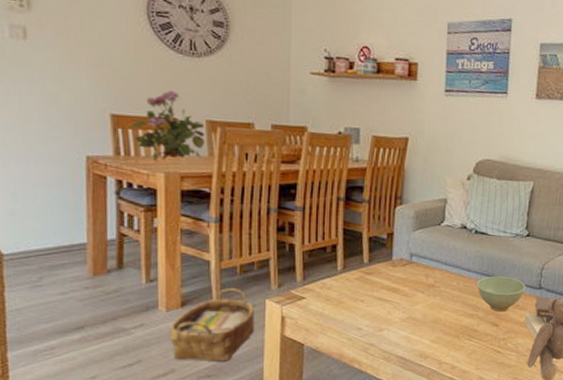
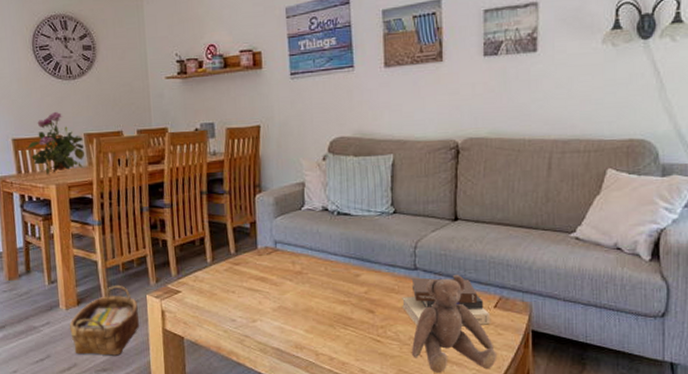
bowl: present [476,276,526,312] -> none [345,258,400,298]

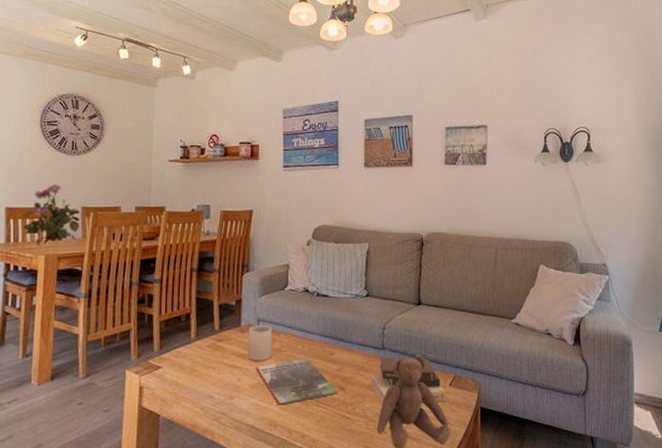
woven basket: present [69,284,140,356] -> none [38,359,116,435]
mug: none [265,247,293,284] -> present [247,325,273,361]
magazine: none [276,280,367,328] -> present [256,358,339,405]

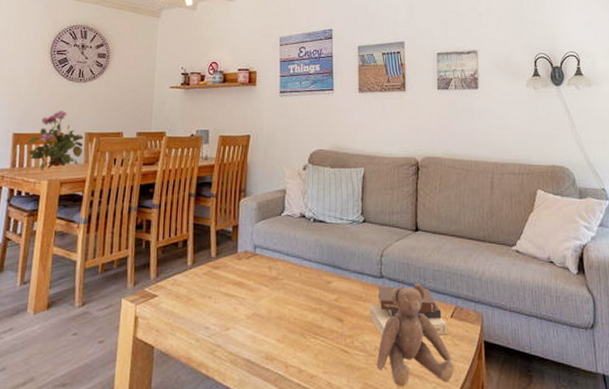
mug: present [247,325,273,361] -> none [244,252,269,289]
magazine: present [256,358,339,405] -> none [252,287,336,337]

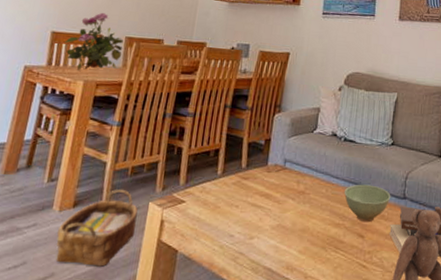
woven basket: none [33,287,111,368] -> present [56,189,138,267]
bowl: none [318,265,367,305] -> present [344,184,391,223]

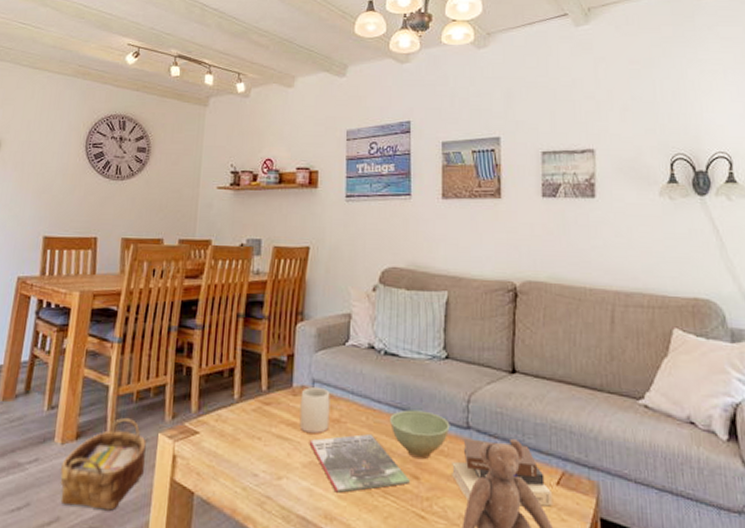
flower bouquet: present [64,12,124,70] -> none [57,211,120,280]
mug: none [271,166,298,202] -> present [299,387,330,433]
magazine: none [278,202,357,249] -> present [309,433,411,493]

